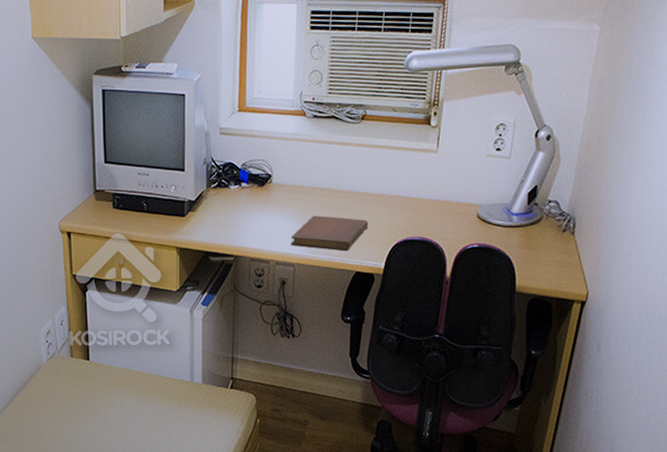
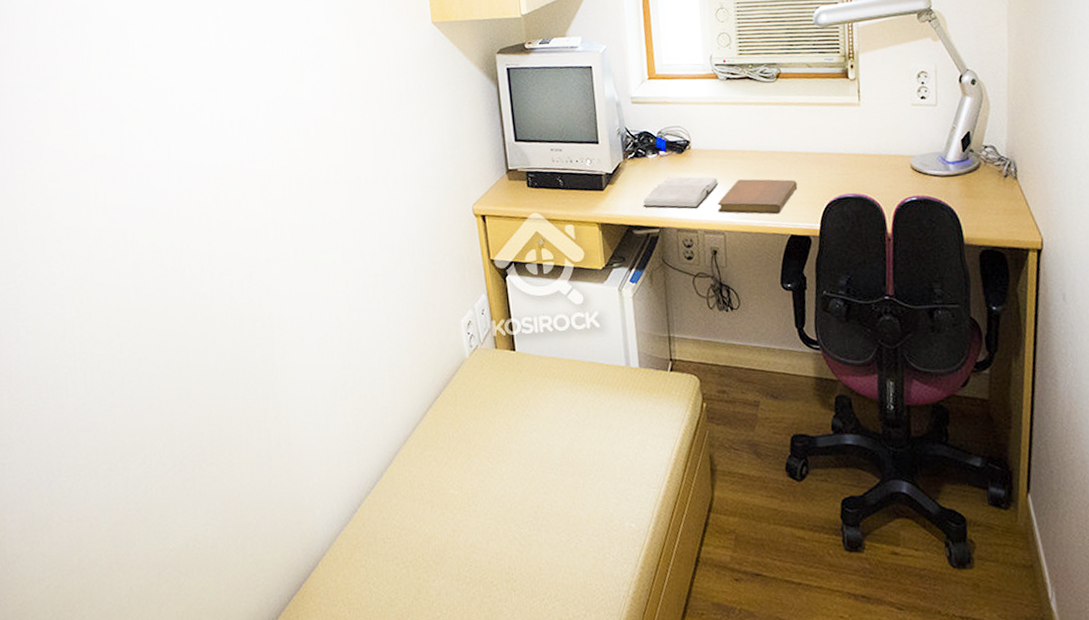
hardback book: none [221,208,294,241] -> present [643,176,719,210]

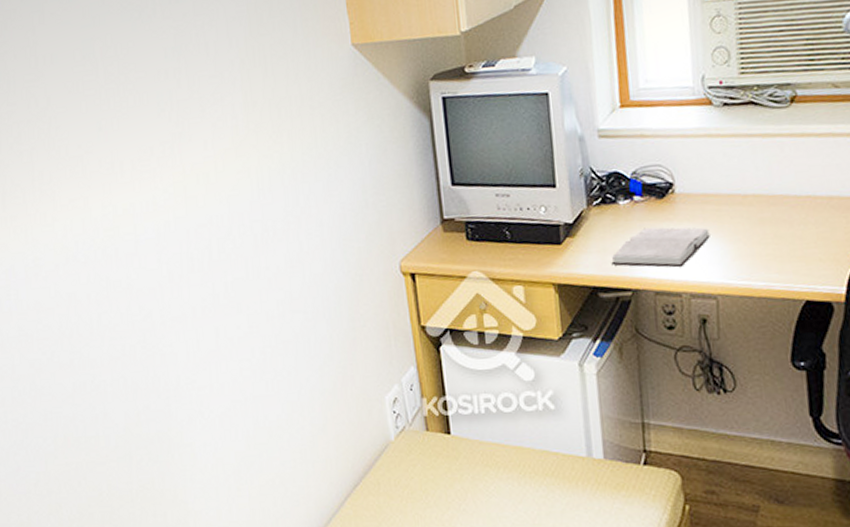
notebook: present [717,179,798,215] -> none [708,230,817,275]

